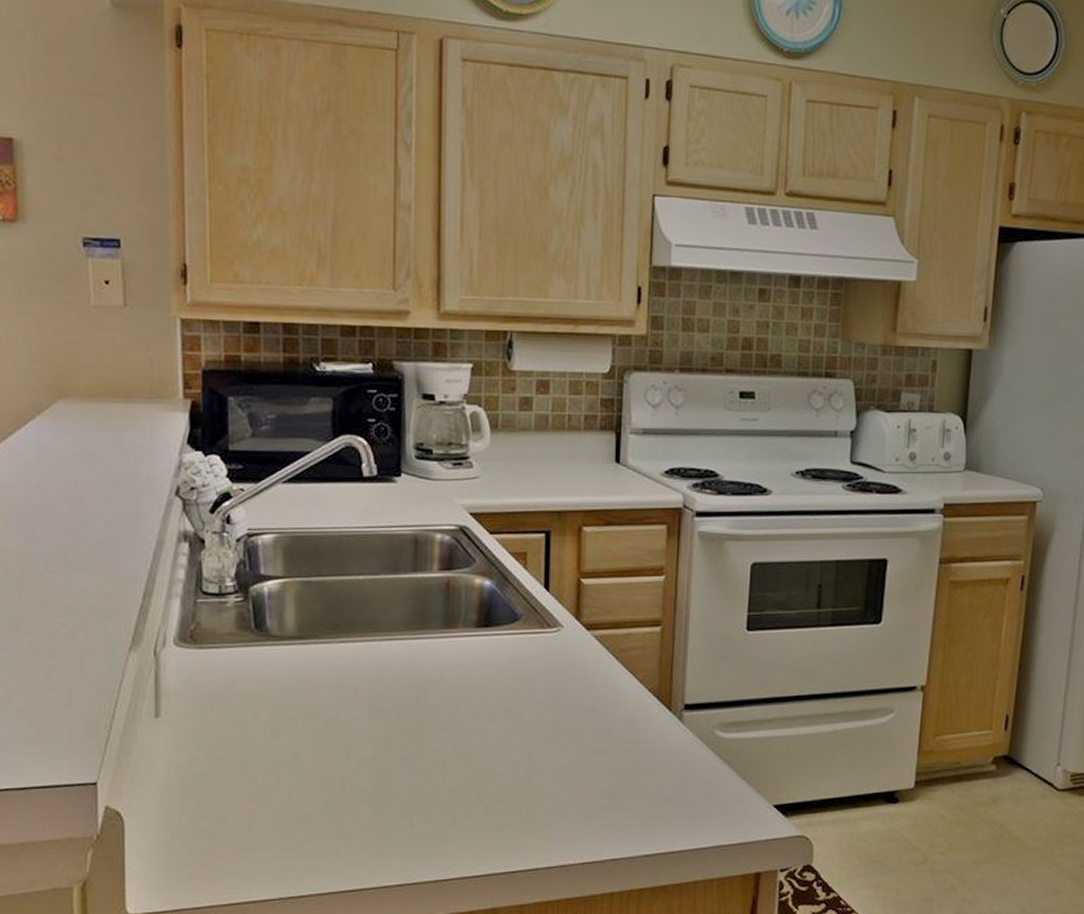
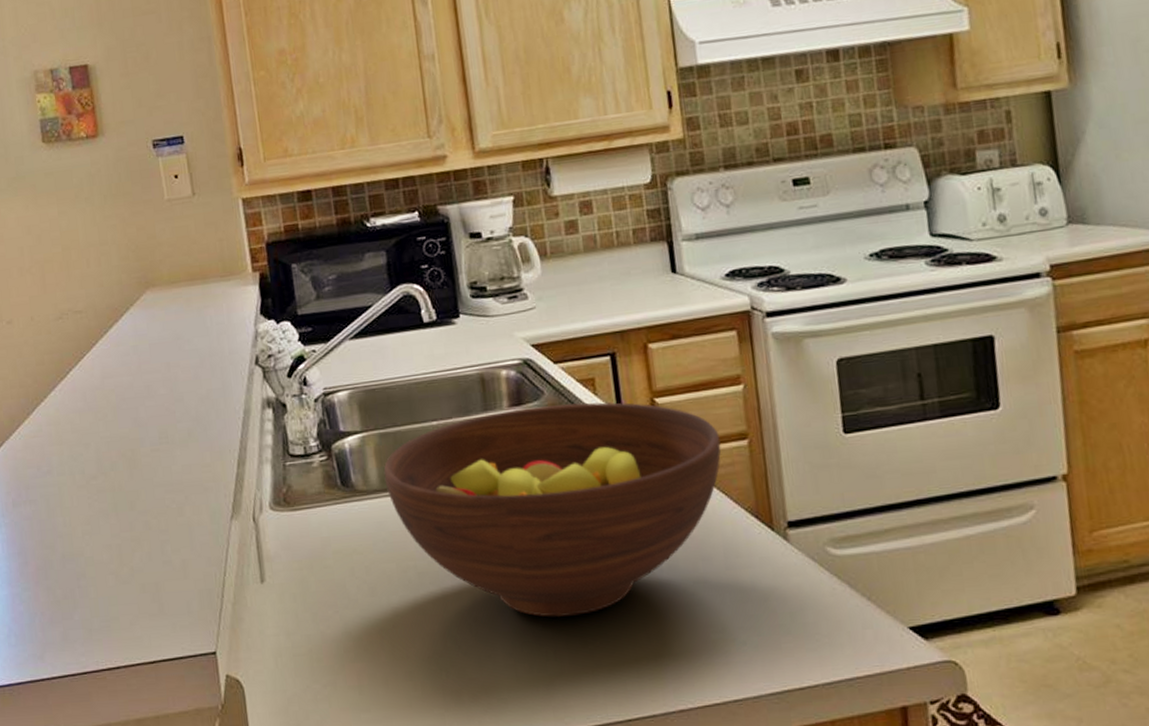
fruit bowl: none [302,573,636,773] -> present [383,402,721,617]

